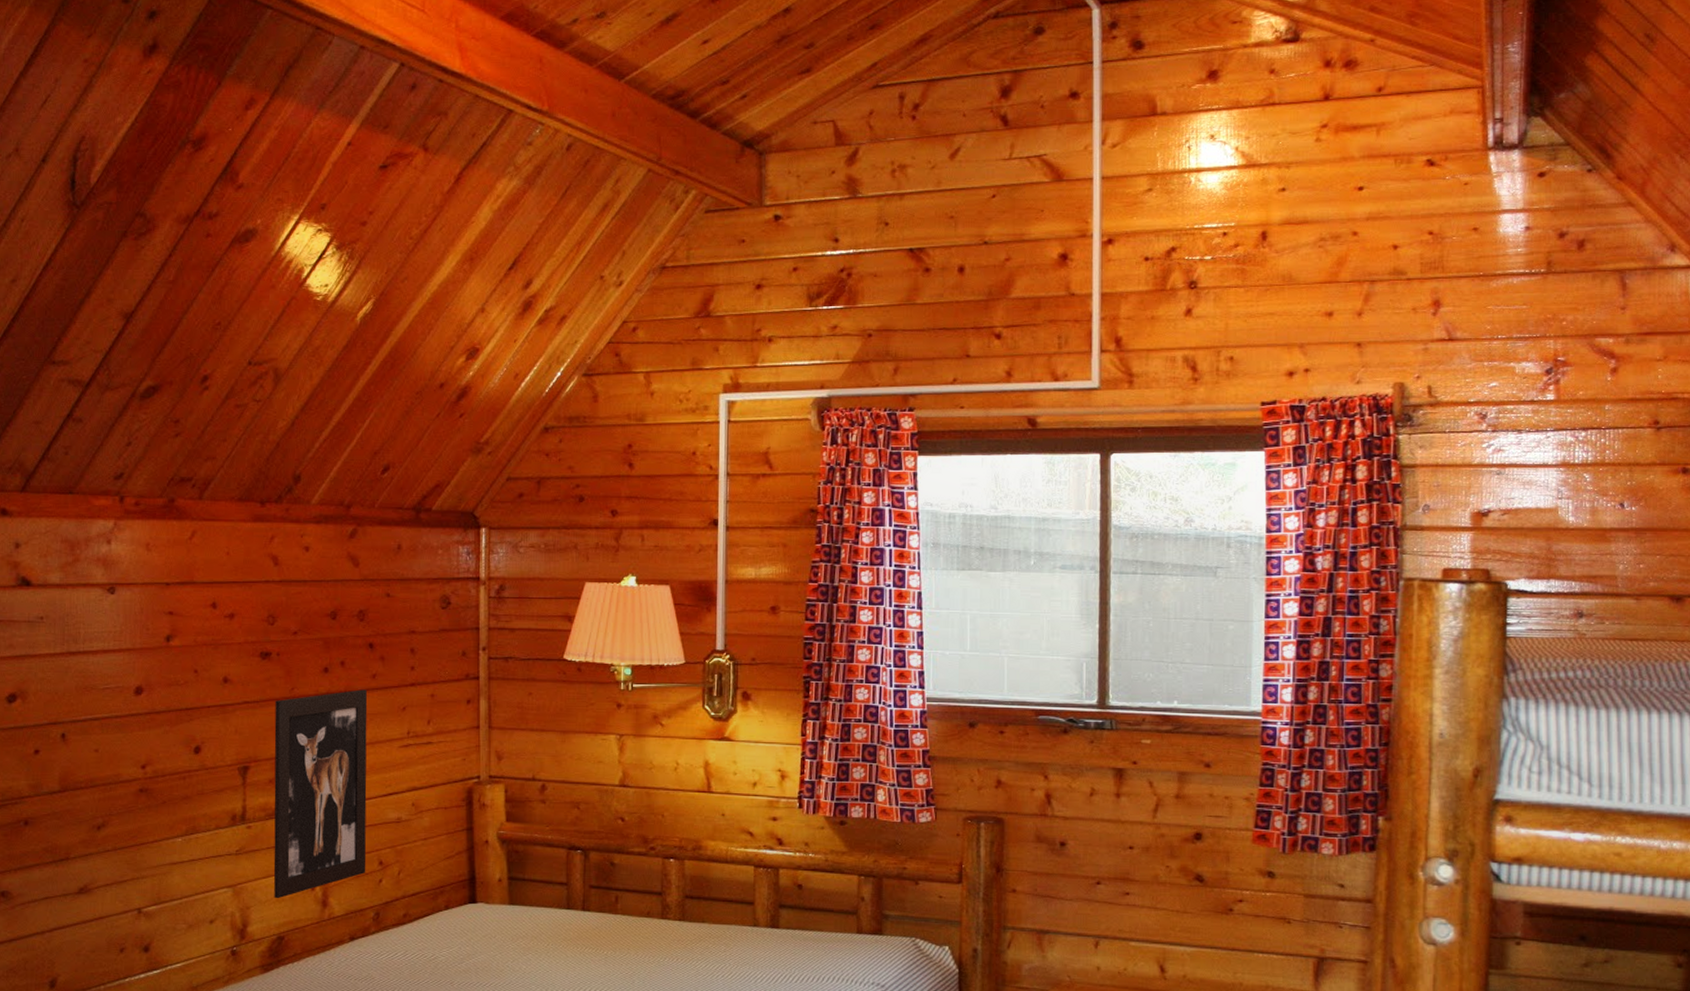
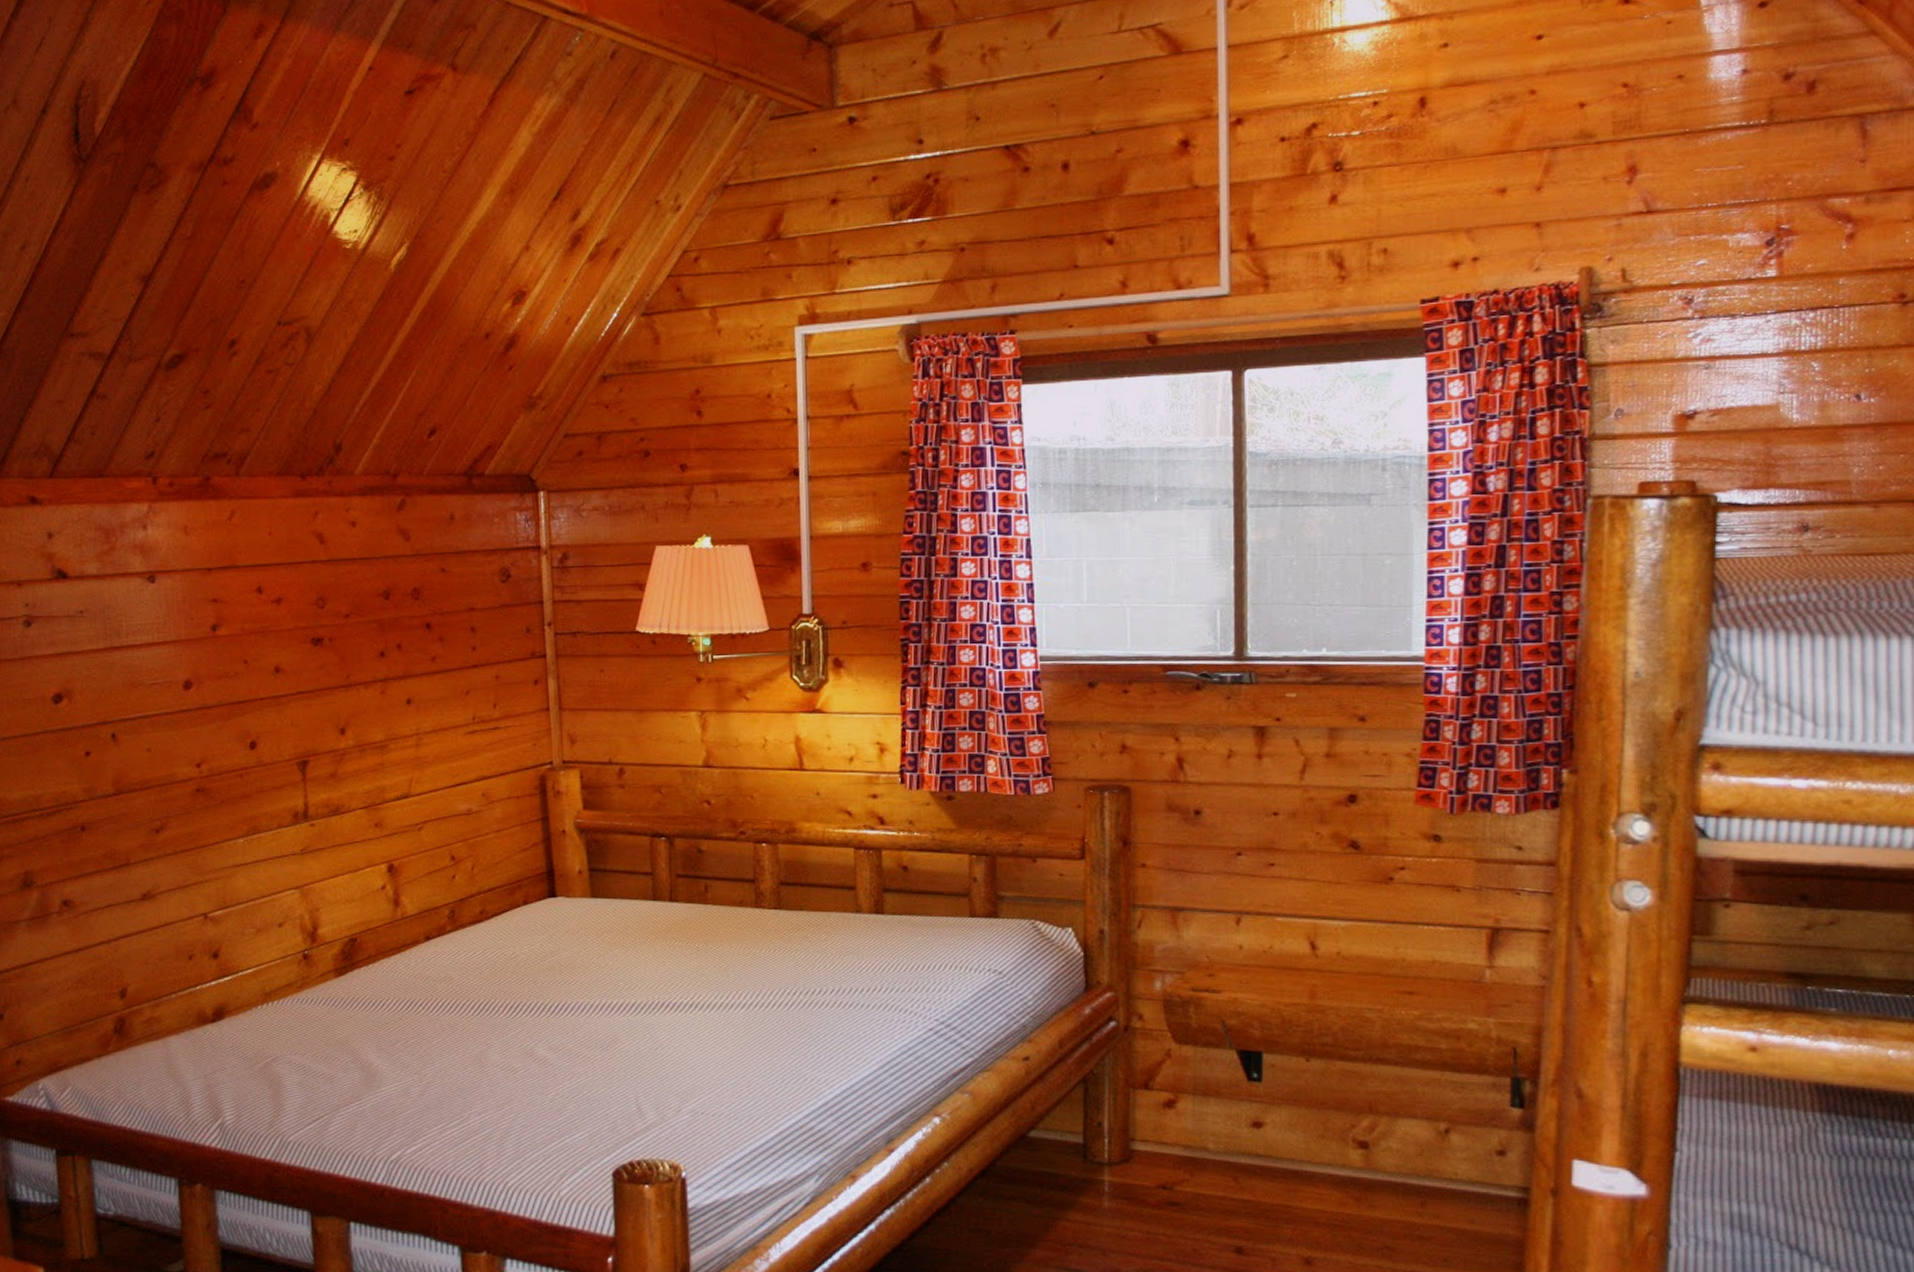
wall art: present [273,689,368,899] -> none [331,673,438,899]

